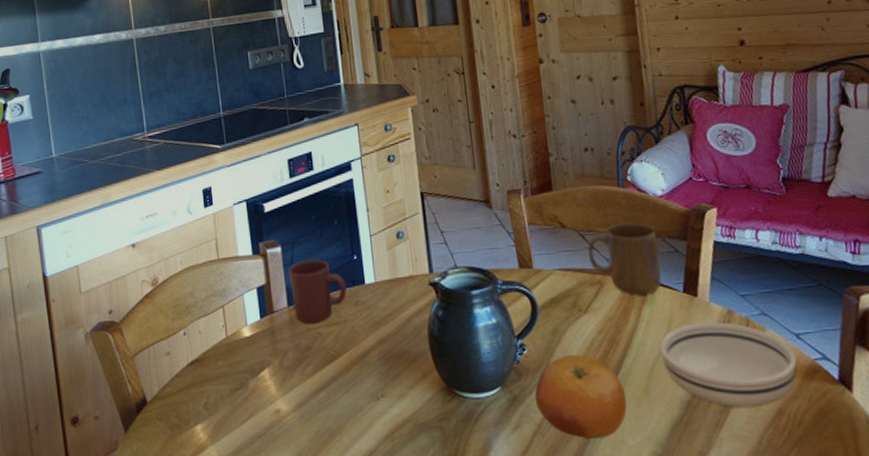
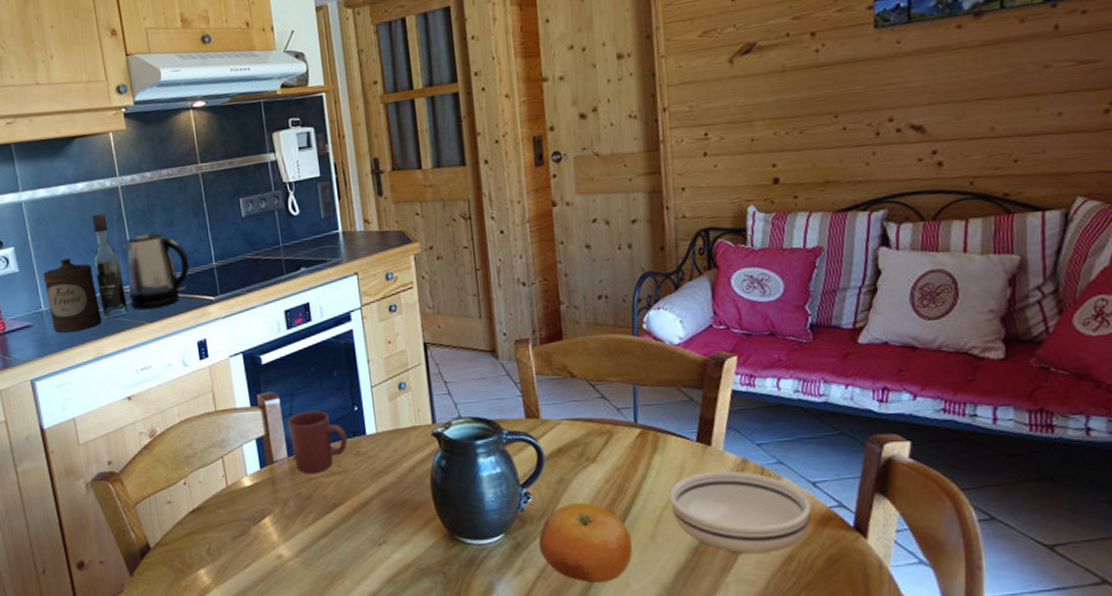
canister: none [56,106,110,180] -> present [43,258,102,333]
bottle: none [106,63,137,165] -> present [91,213,128,318]
kettle: none [132,83,198,157] -> present [120,232,190,309]
cup: present [588,222,662,295] -> none [598,371,674,444]

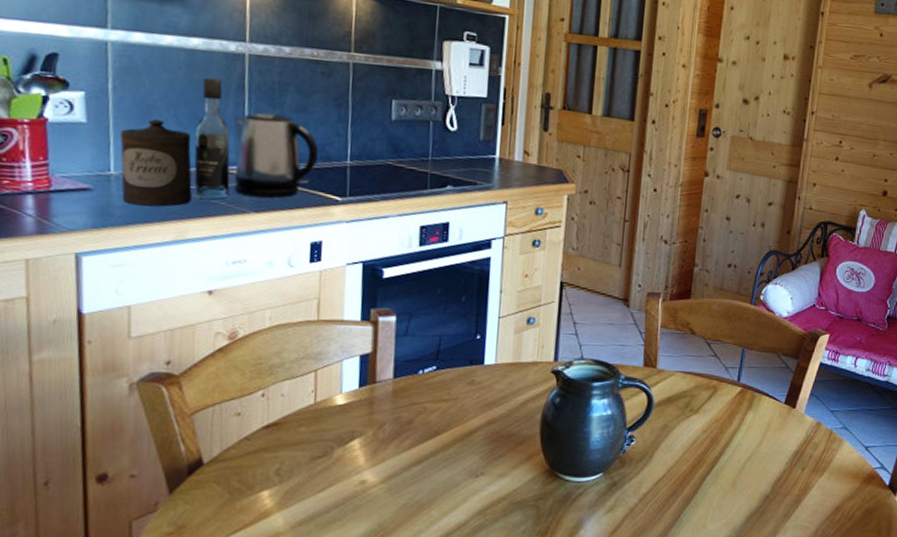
mug: present [287,410,348,473] -> none [399,333,463,398]
fruit: present [539,502,633,583] -> none [633,448,716,523]
bowl: present [669,470,812,554] -> none [753,431,862,504]

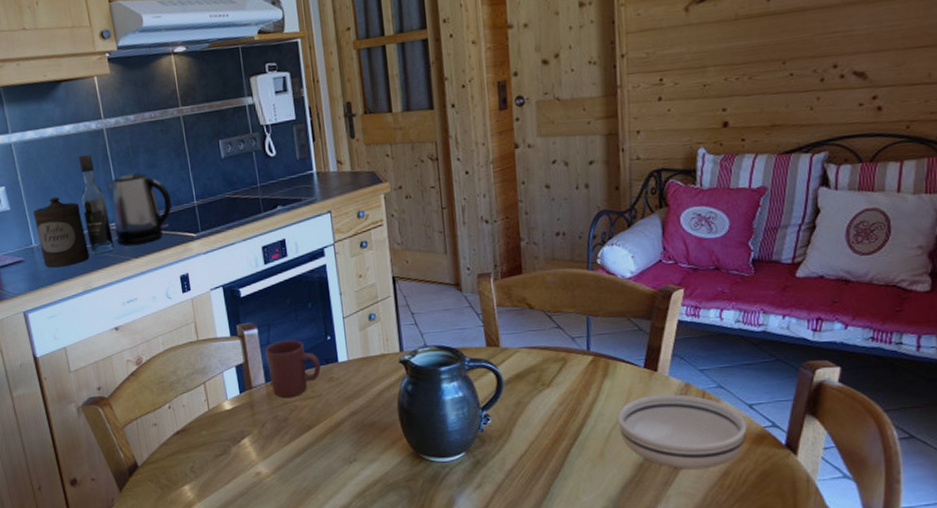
mug: none [399,333,463,398] -> present [264,339,321,398]
bowl: none [753,431,862,504] -> present [617,394,747,470]

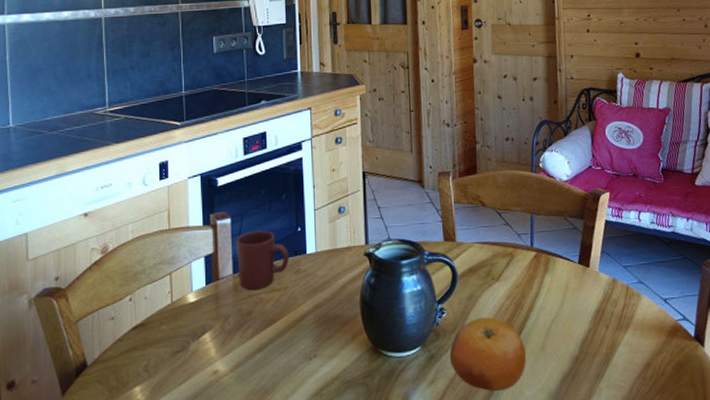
canister: present [33,197,90,268] -> none [16,79,68,149]
bottle: present [78,154,115,254] -> none [69,40,96,137]
kettle: present [106,173,172,245] -> none [96,61,161,130]
fruit: none [497,423,583,496] -> present [450,317,527,391]
bowl: present [617,394,747,470] -> none [556,289,664,362]

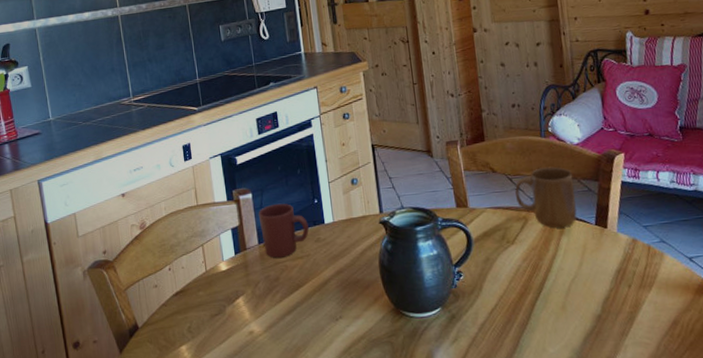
fruit: present [450,317,527,391] -> none [470,278,548,349]
cup: none [503,202,562,265] -> present [515,166,577,228]

